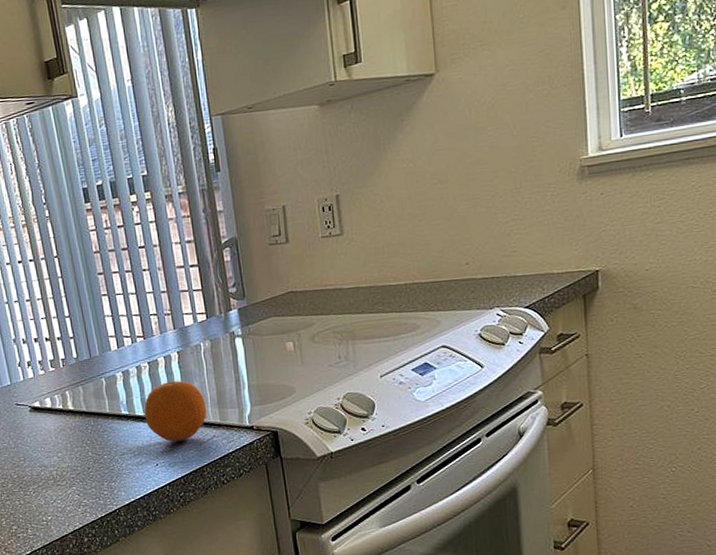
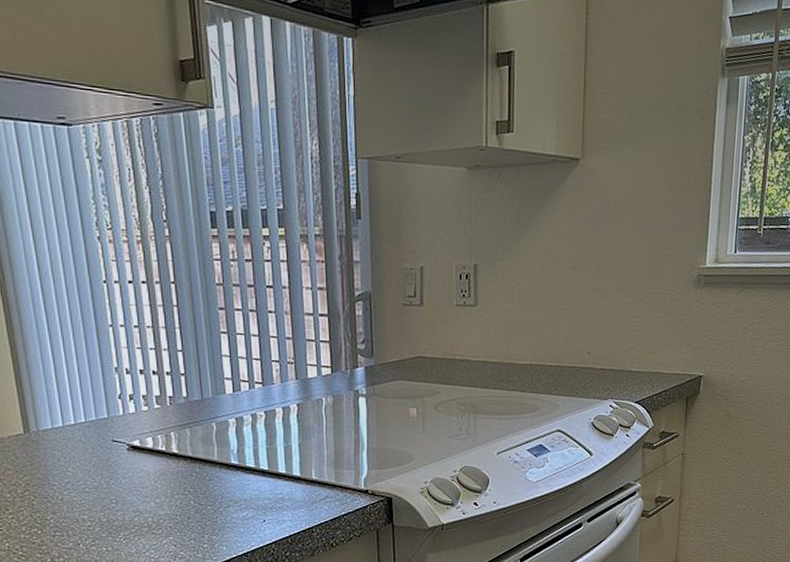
fruit: present [144,381,207,442] -> none [256,435,323,498]

